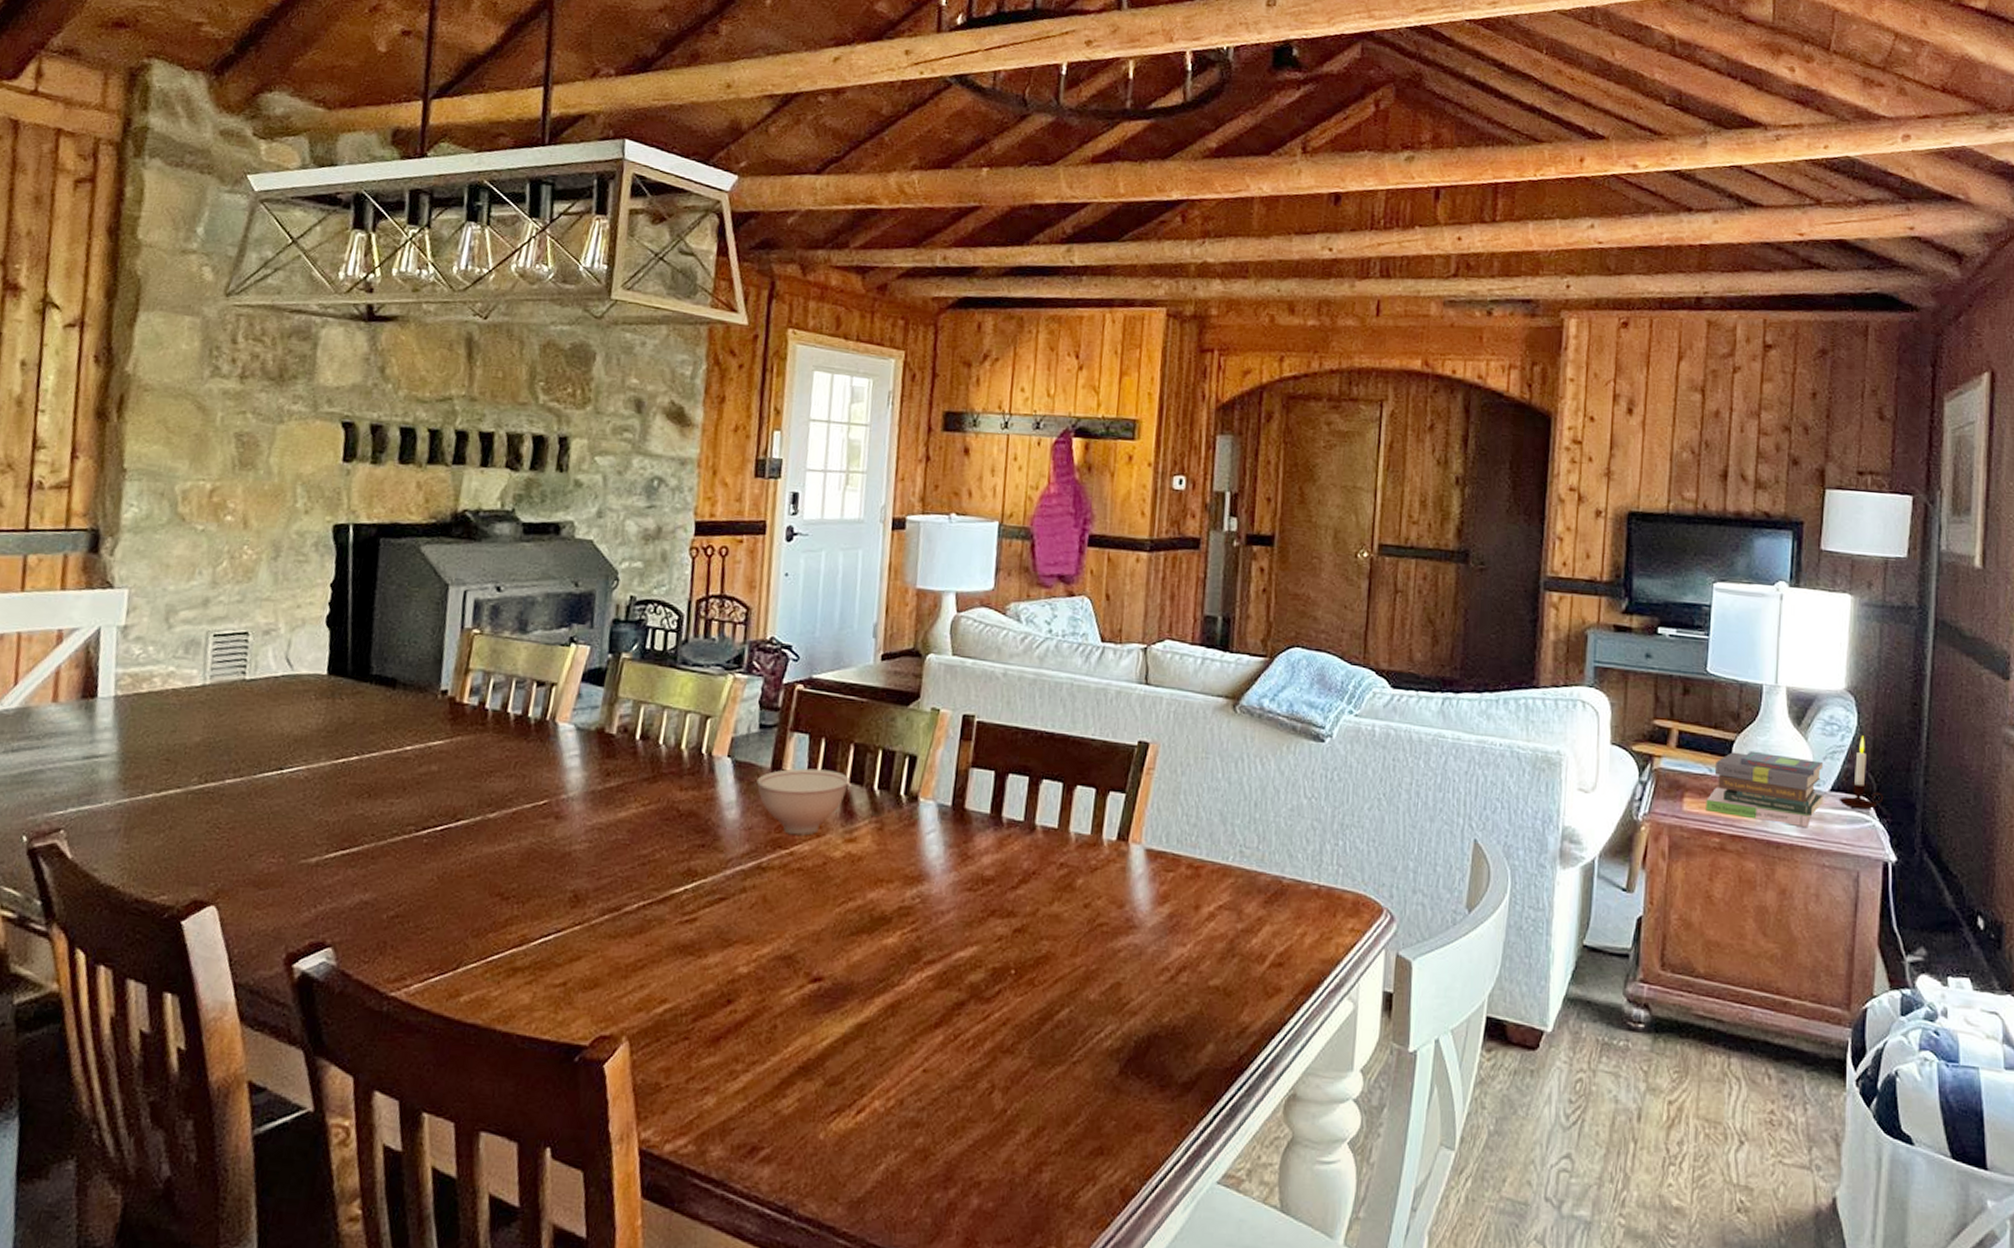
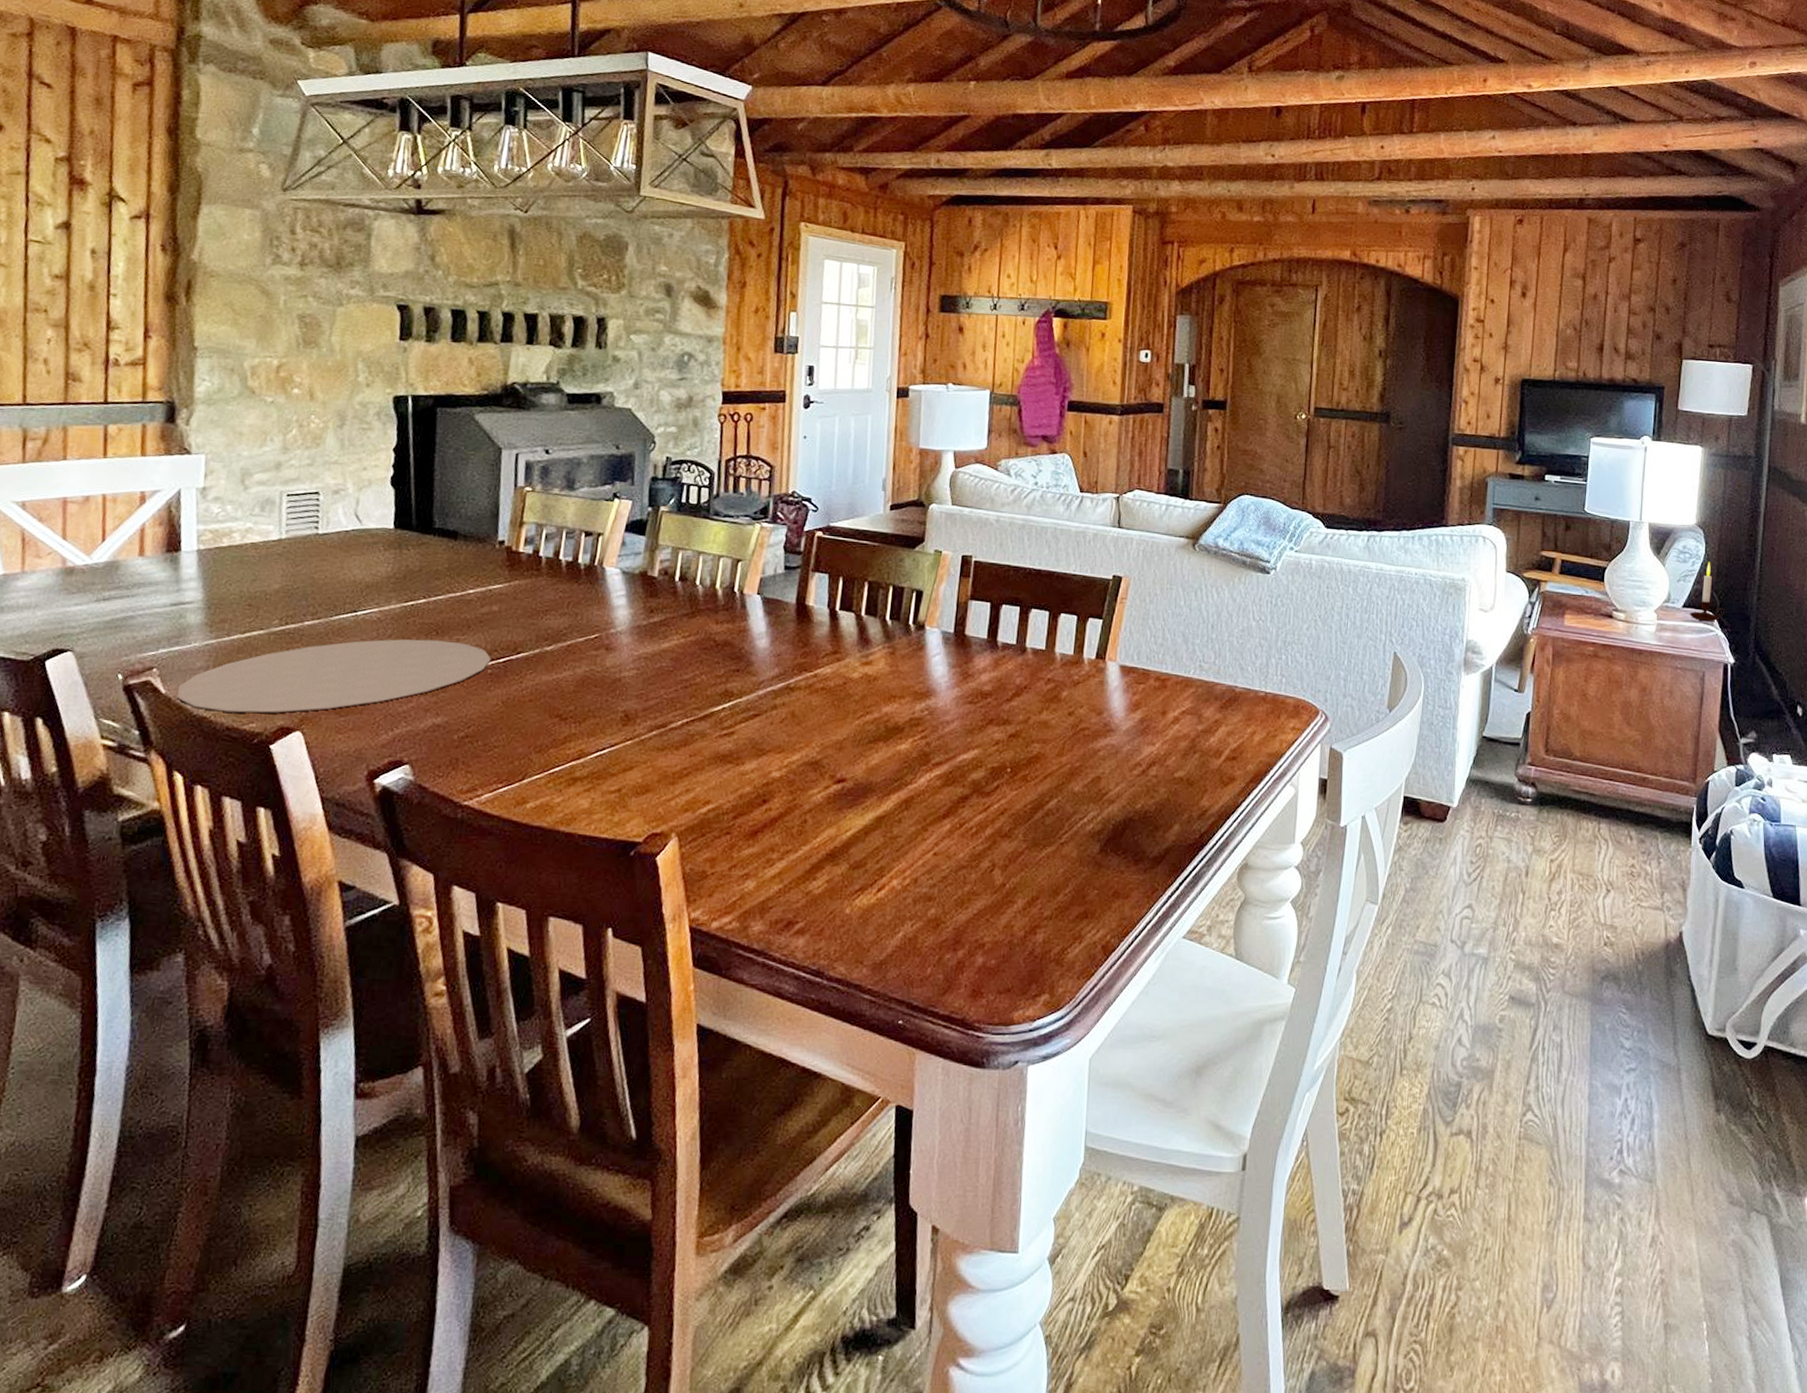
placemat: none [83,801,428,885] -> present [176,639,491,714]
bowl: present [756,768,850,835] -> none [783,603,865,660]
books: present [1706,750,1824,827] -> none [1583,575,1678,637]

